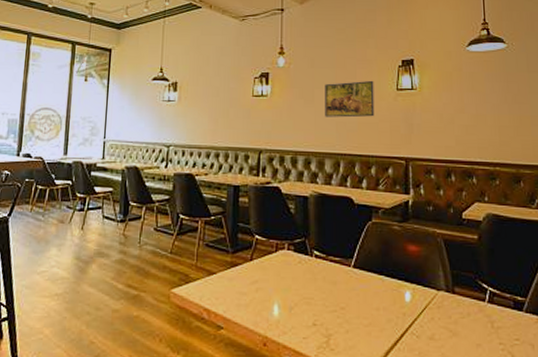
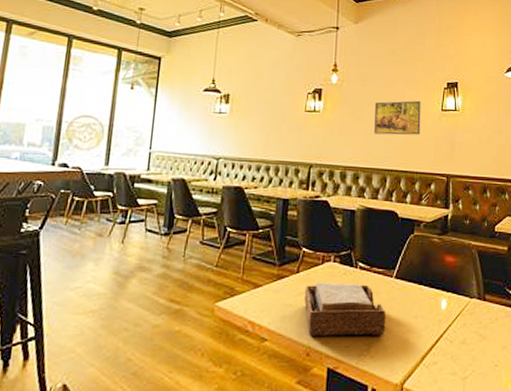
napkin holder: none [259,270,346,328] -> present [304,282,386,337]

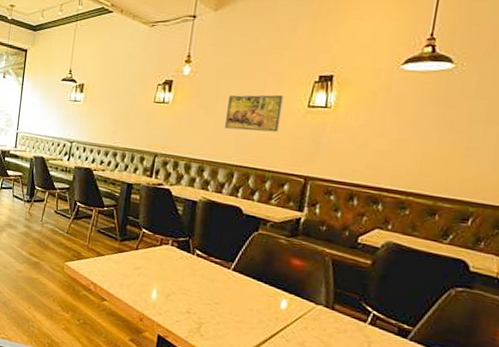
napkin holder: present [304,282,386,337] -> none [141,261,220,318]

